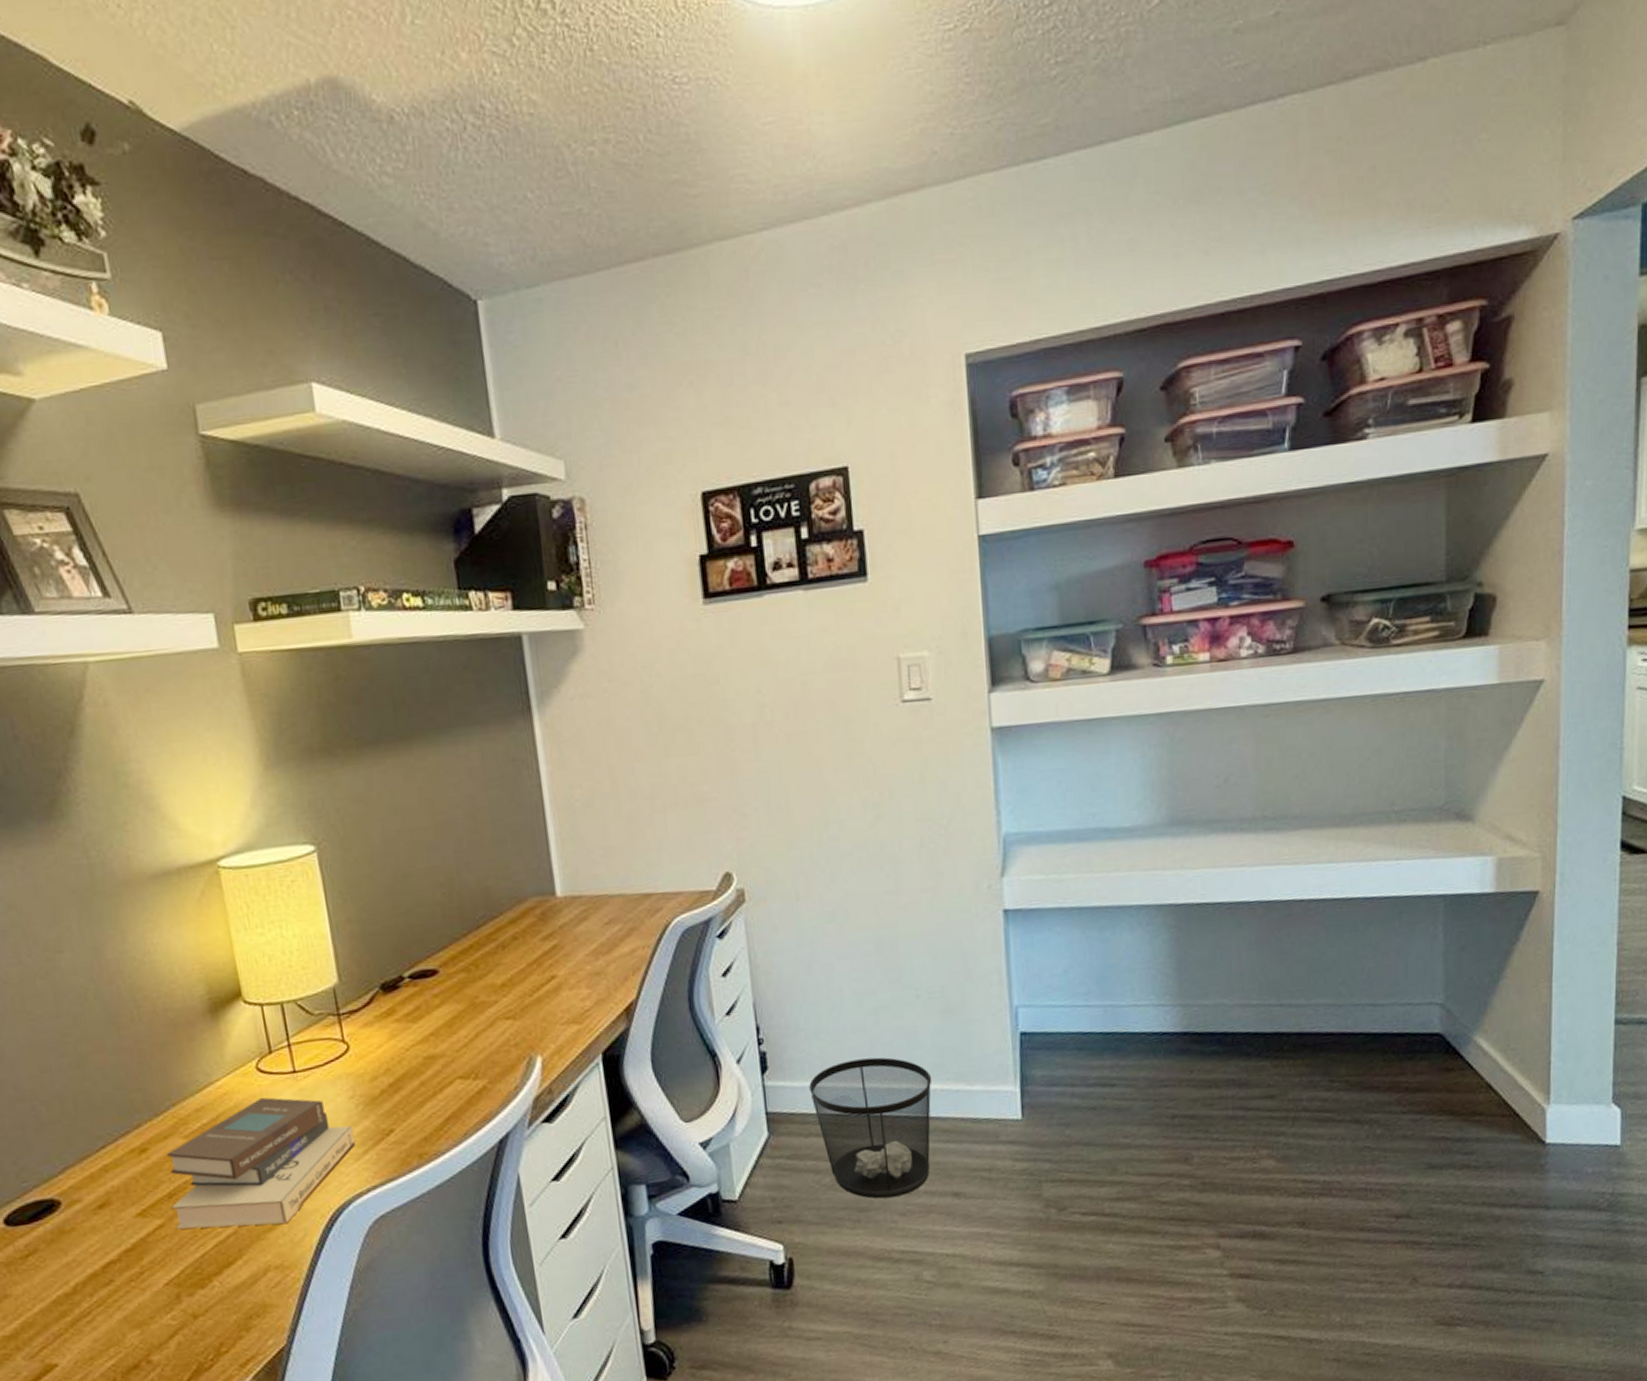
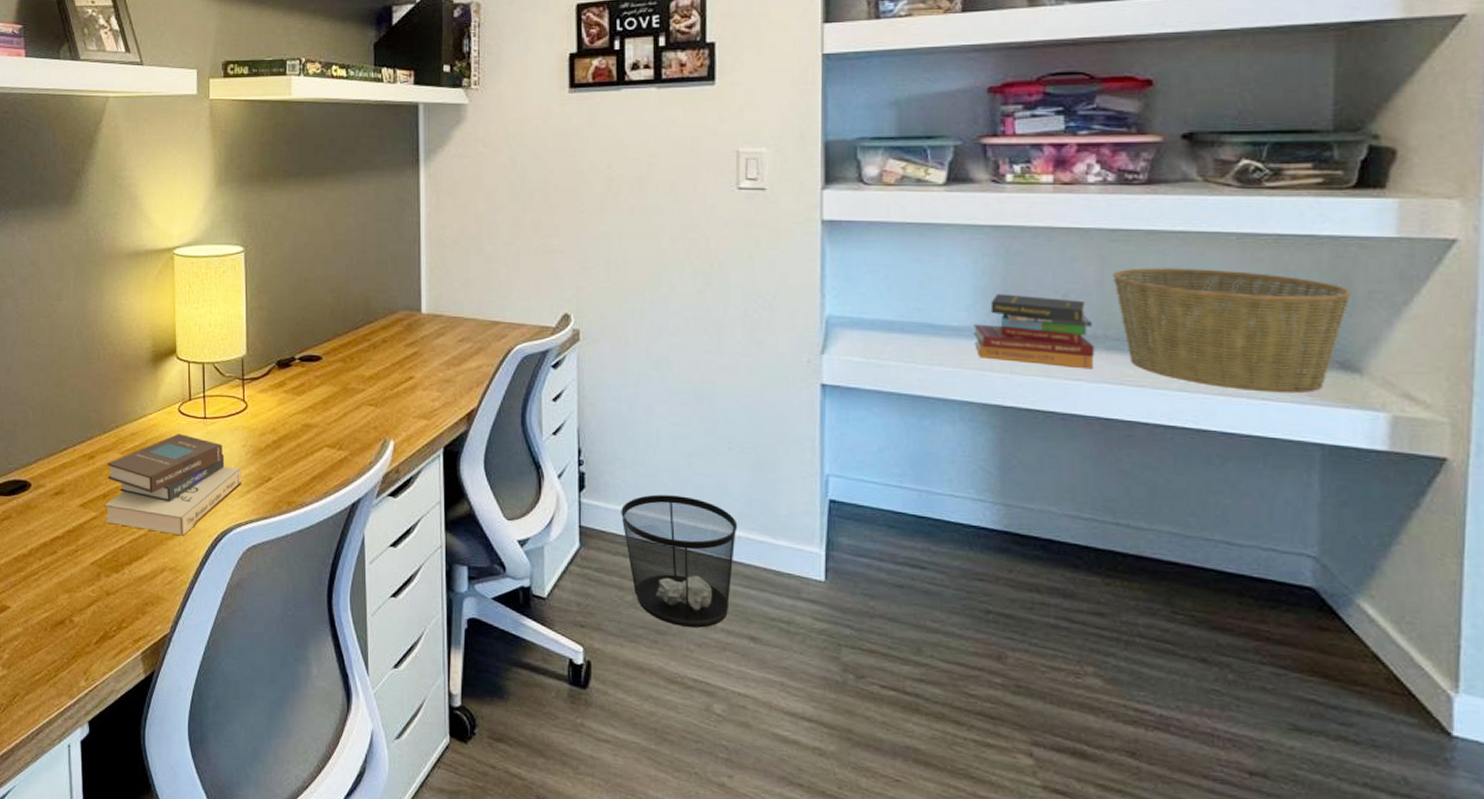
books: none [1145,783,1255,857] -> present [973,293,1095,369]
basket: none [1266,733,1464,854] -> present [1112,268,1351,393]

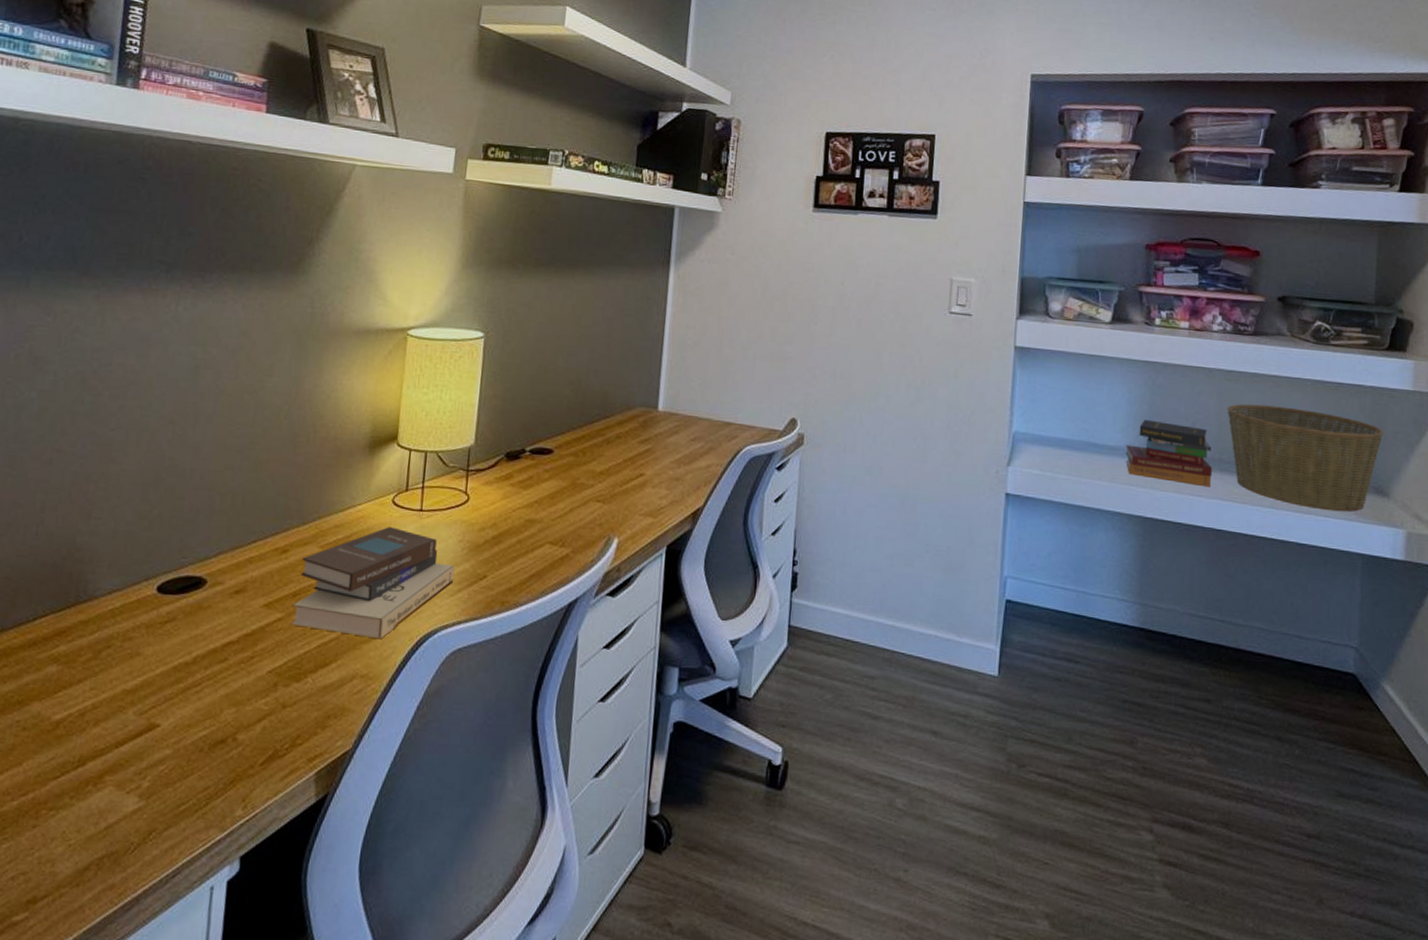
waste bin: present [621,494,738,628] -> none [827,594,929,724]

